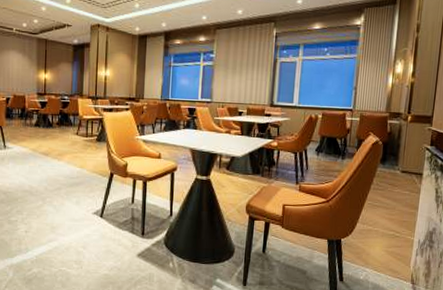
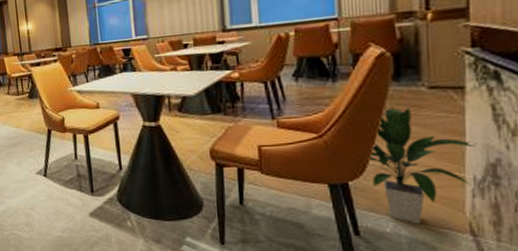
indoor plant: none [354,184,424,274] -> present [365,107,477,224]

